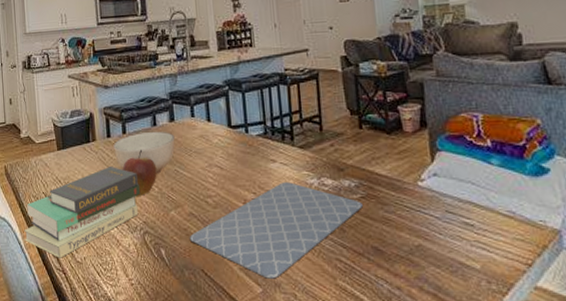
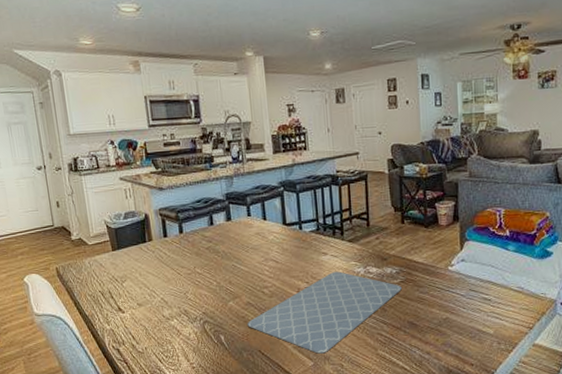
books: present [24,167,140,258] -> none [81,264,199,350]
bowl: present [113,131,175,174] -> none [170,229,232,269]
fruit: present [122,149,157,197] -> none [180,247,215,291]

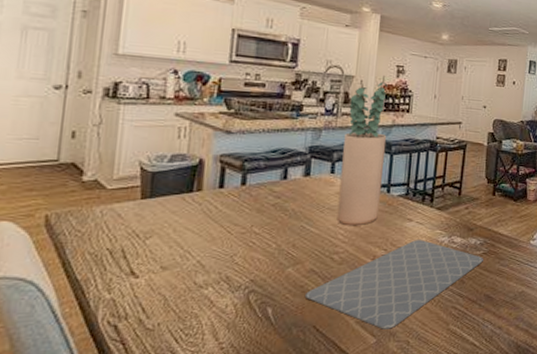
vase: none [251,117,295,262] -> present [336,76,388,225]

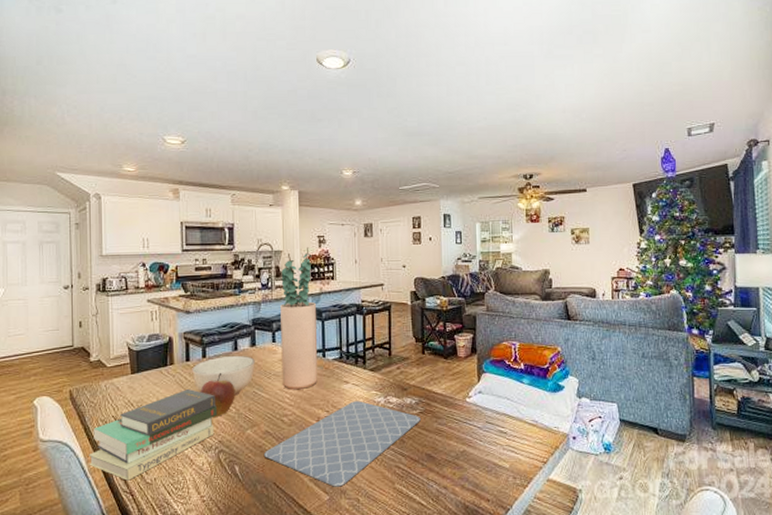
books: none [63,220,253,327] -> present [89,389,217,481]
bowl: none [225,184,307,230] -> present [192,355,255,396]
fruit: none [233,202,279,254] -> present [200,372,235,418]

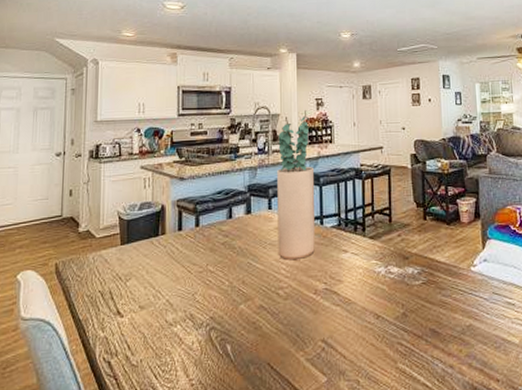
books: present [89,389,217,481] -> none [71,261,209,363]
bowl: present [192,355,255,396] -> none [184,223,250,267]
fruit: present [200,372,235,418] -> none [192,242,229,292]
placemat: present [263,401,420,487] -> none [257,271,423,367]

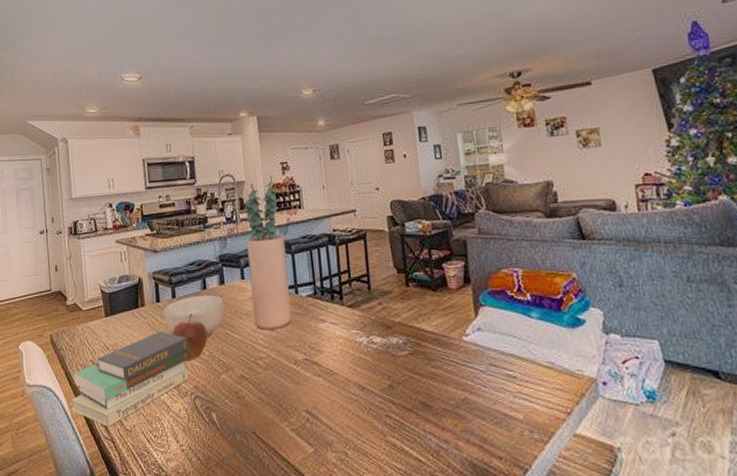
books: none [71,261,209,363] -> present [71,332,190,427]
bowl: none [184,223,250,267] -> present [162,294,225,338]
fruit: none [192,242,229,292] -> present [172,313,208,362]

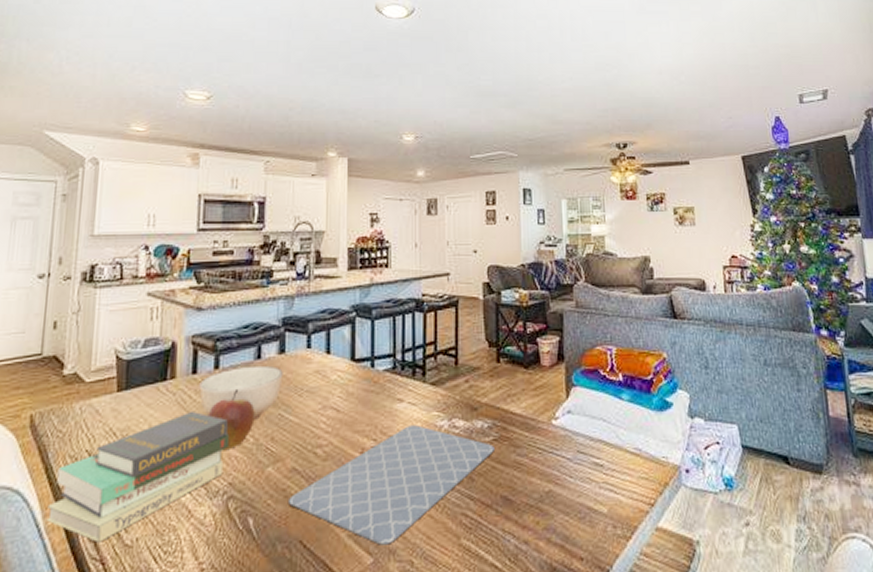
placemat: none [240,341,411,438] -> present [287,425,494,545]
vase: present [245,175,292,330] -> none [317,227,366,410]

